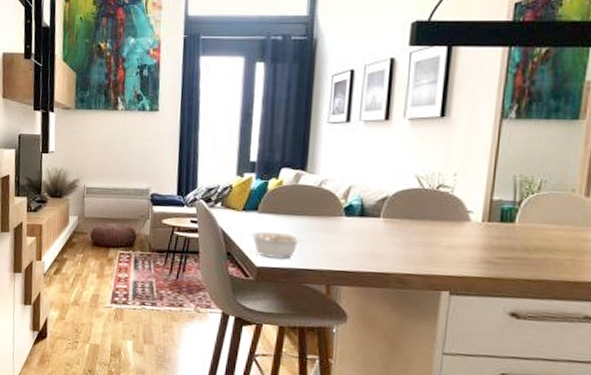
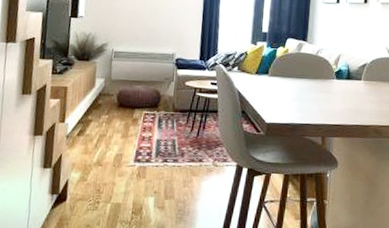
legume: present [250,231,302,260] -> none [262,91,304,116]

